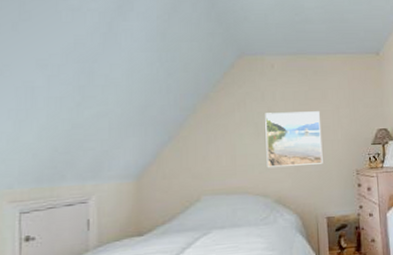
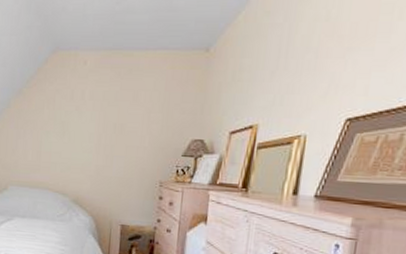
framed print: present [265,111,323,168] -> none [68,112,128,171]

